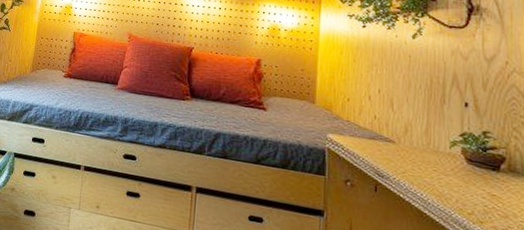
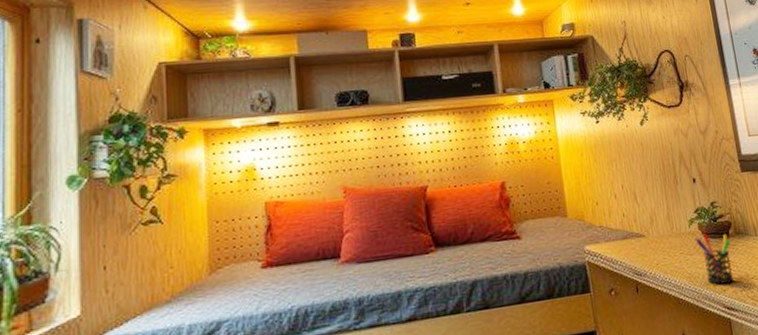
pen holder: none [454,158,500,218] -> present [695,232,735,285]

